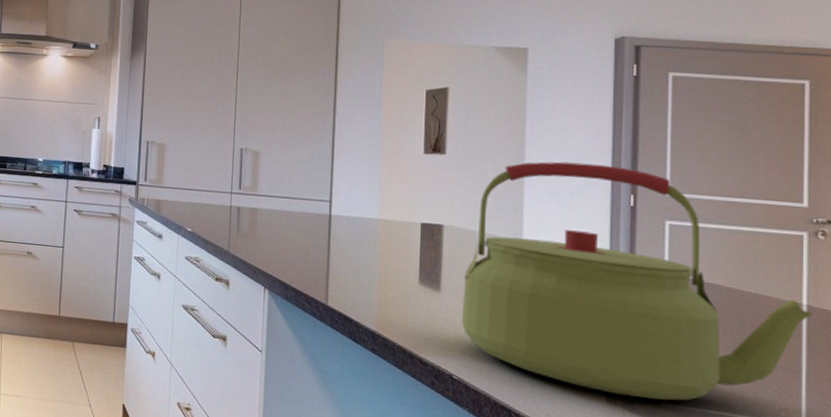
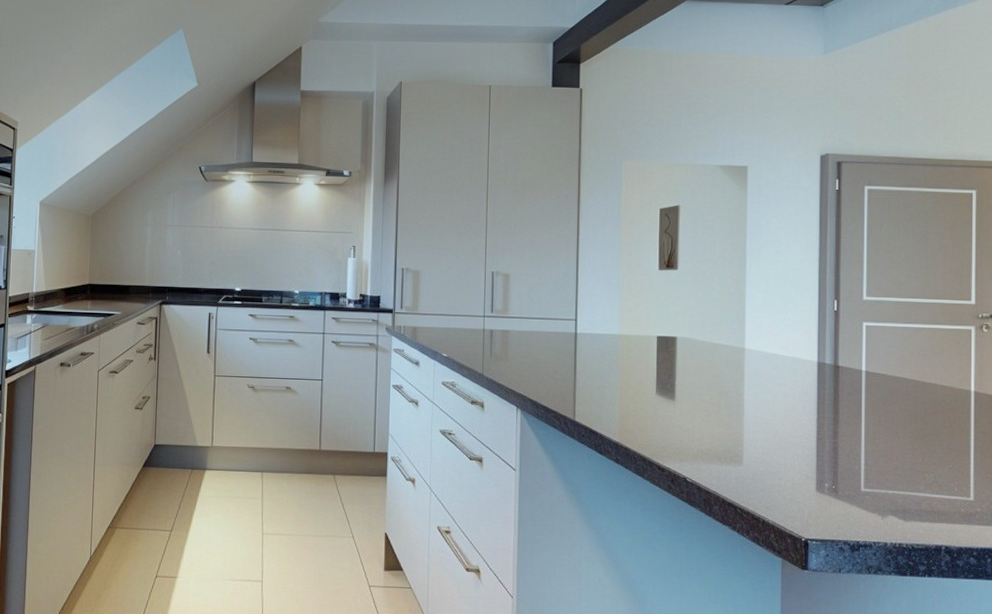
kettle: present [461,161,814,401] -> none [693,272,979,486]

